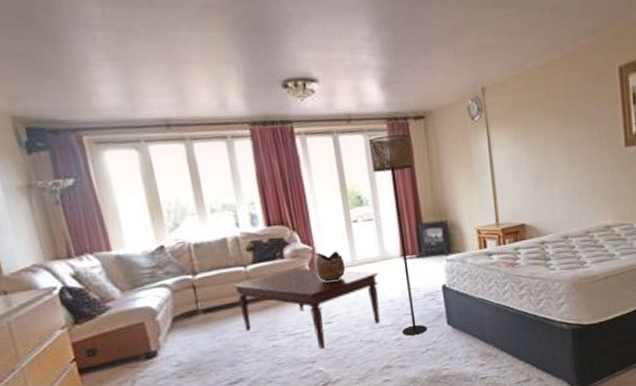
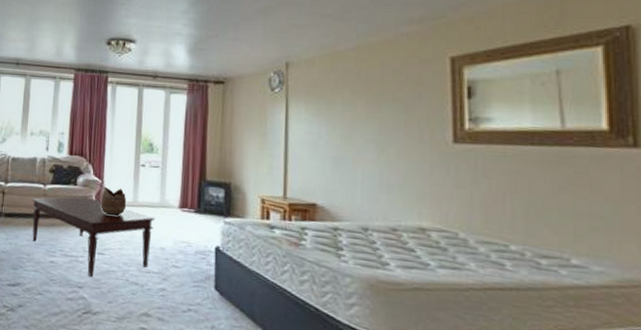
floor lamp: present [368,134,427,336] -> none [167,93,207,291]

